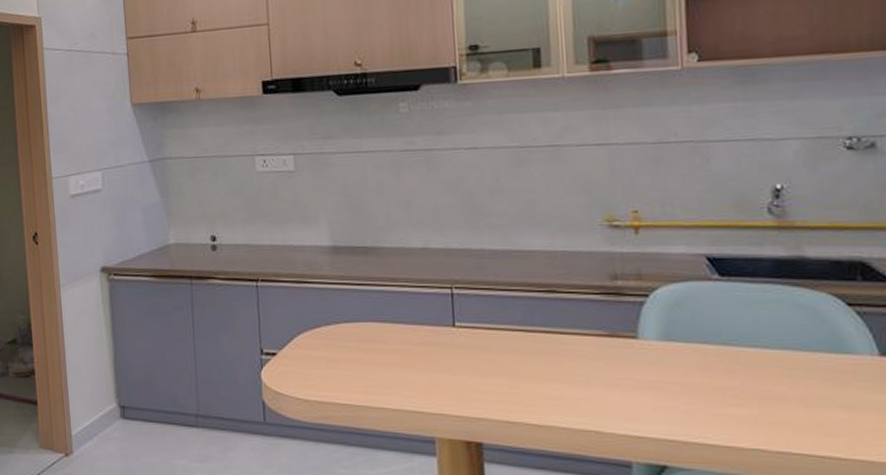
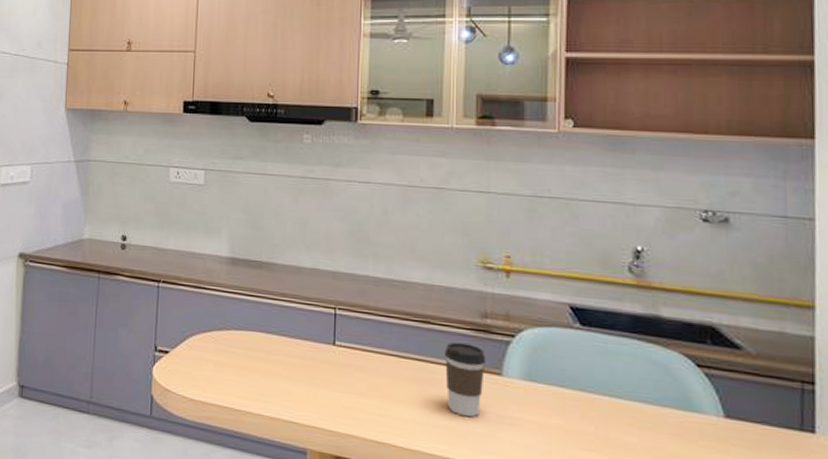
coffee cup: none [574,309,620,386] -> present [445,342,486,417]

